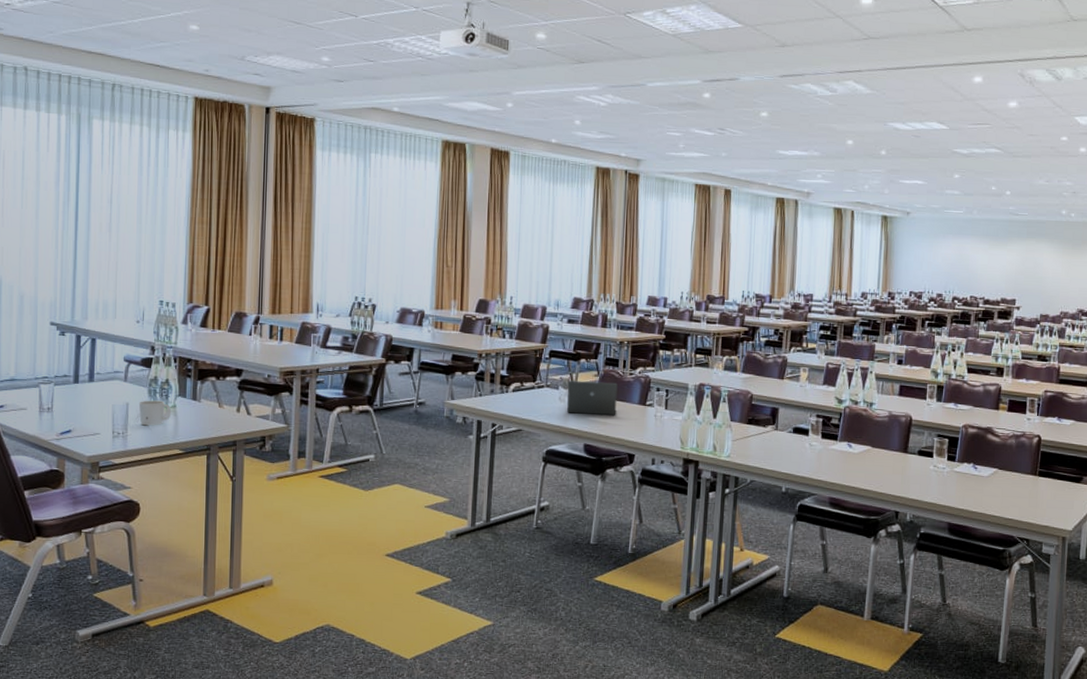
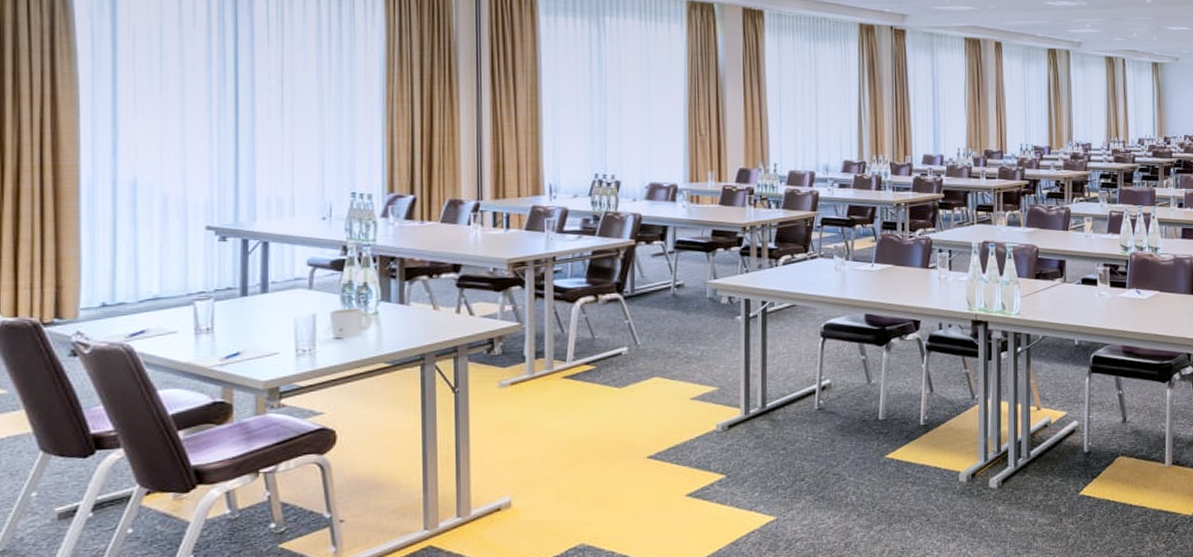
laptop: present [567,380,618,415] -> none [843,247,898,283]

